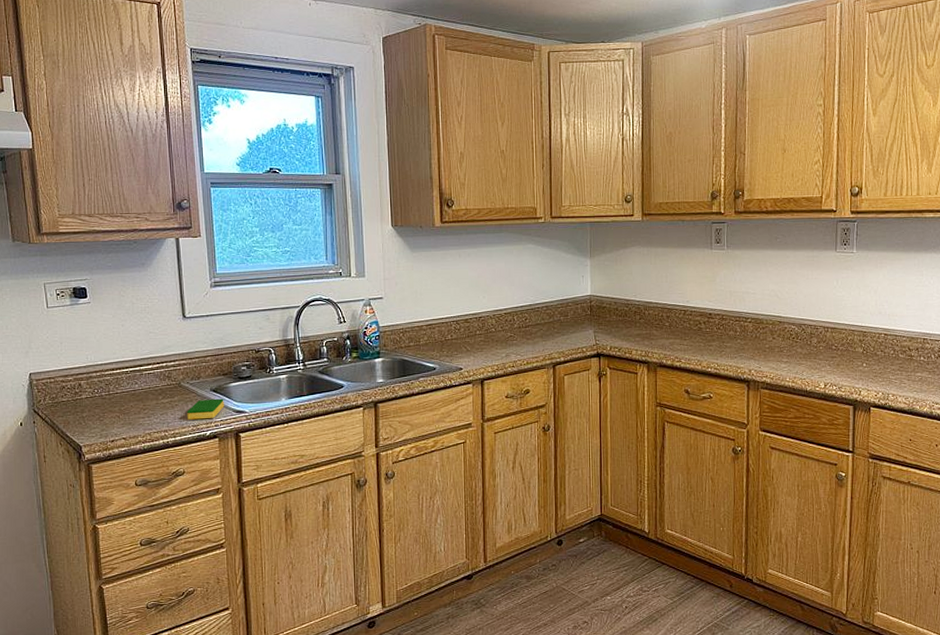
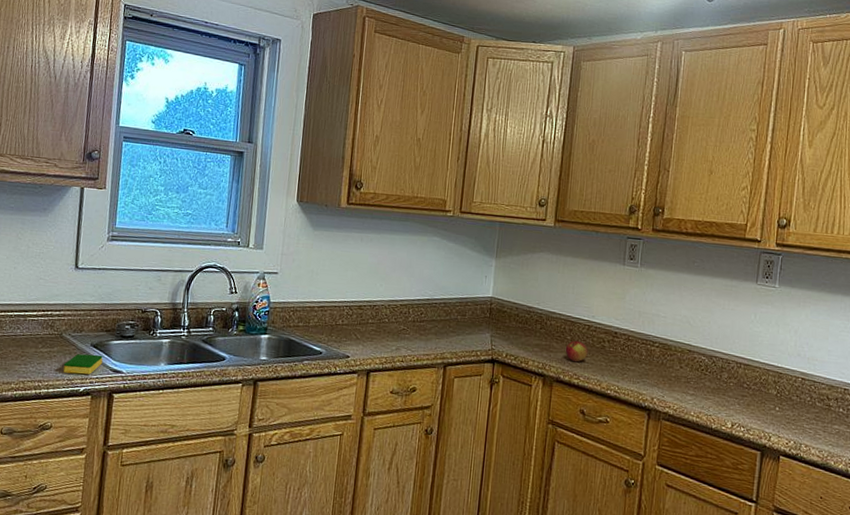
apple: none [665,326,686,346] -> present [565,340,588,363]

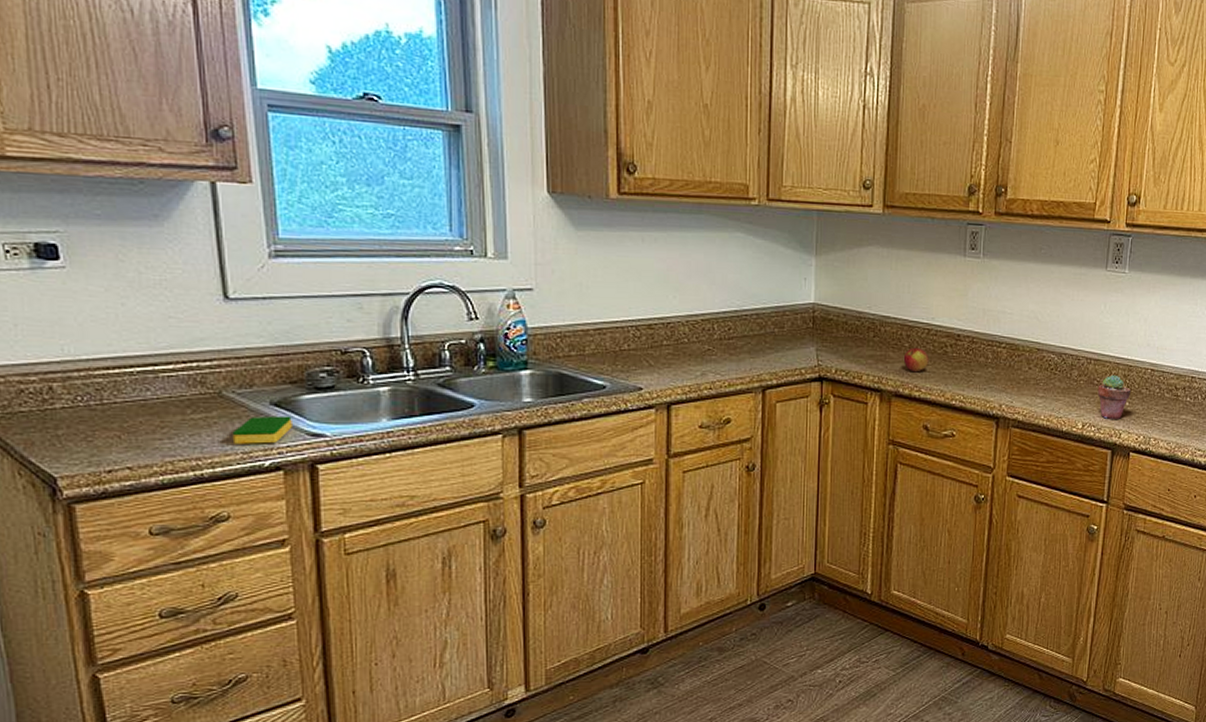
potted succulent: none [747,379,782,423] -> present [1097,374,1132,419]

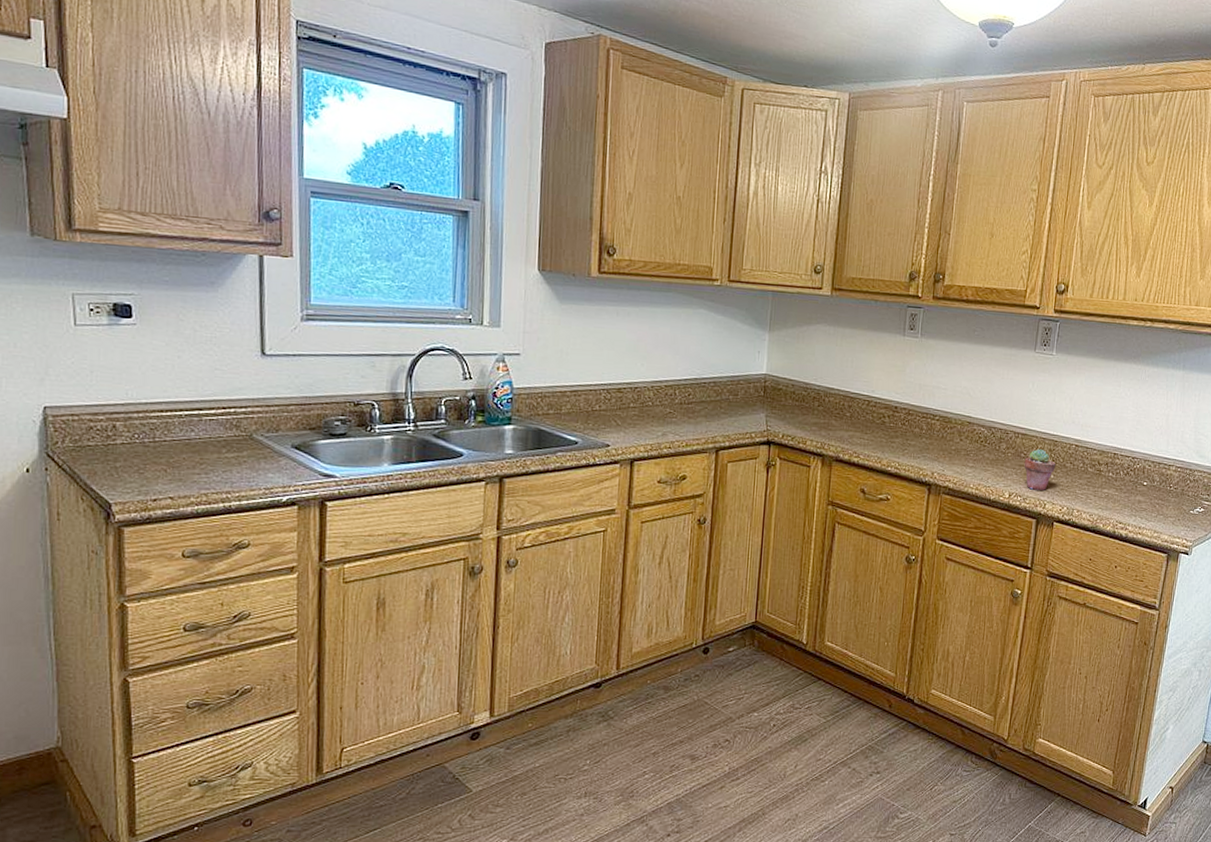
dish sponge: present [232,415,292,444] -> none [257,457,309,482]
apple: present [903,347,929,373] -> none [844,417,868,440]

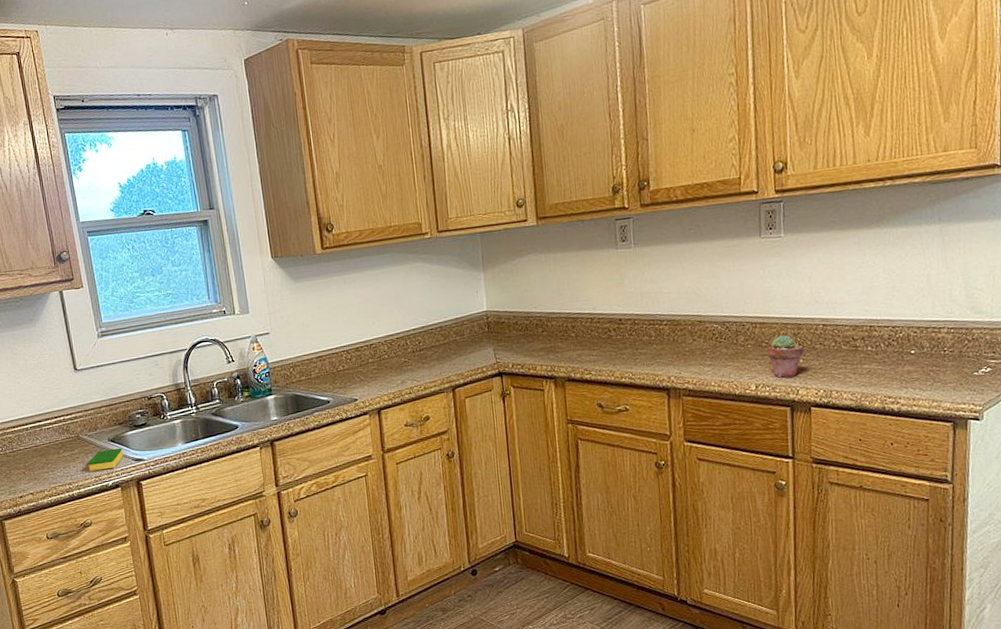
dish sponge: none [257,457,309,482] -> present [87,448,123,471]

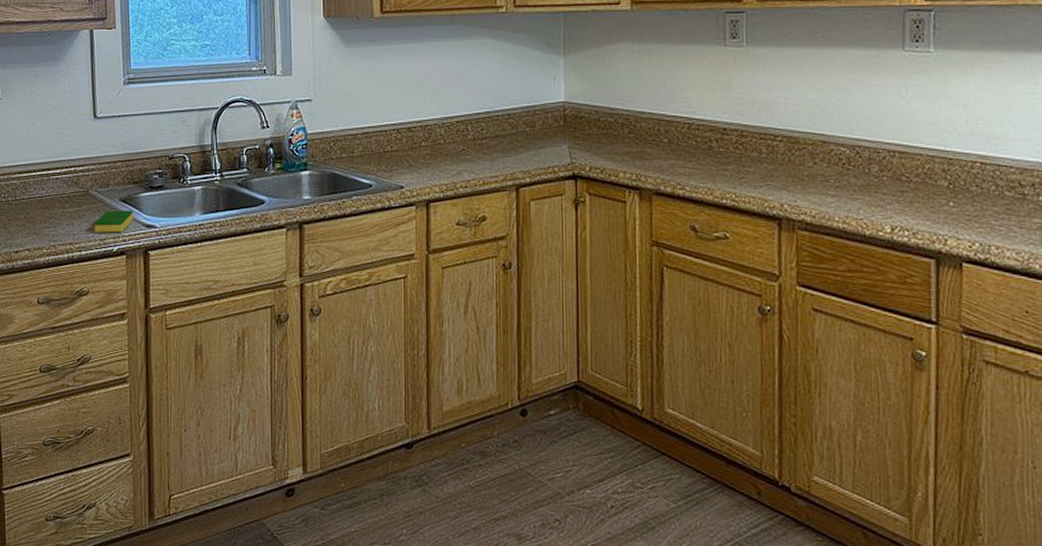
potted succulent: present [767,334,804,378] -> none [907,169,956,222]

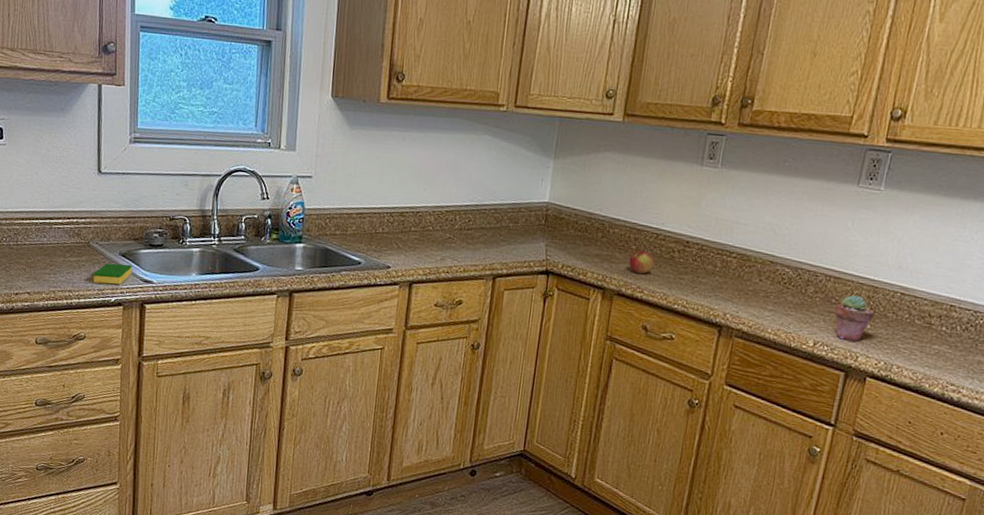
apple: none [662,143,692,169] -> present [628,250,655,274]
potted succulent: none [907,169,956,222] -> present [834,294,875,342]

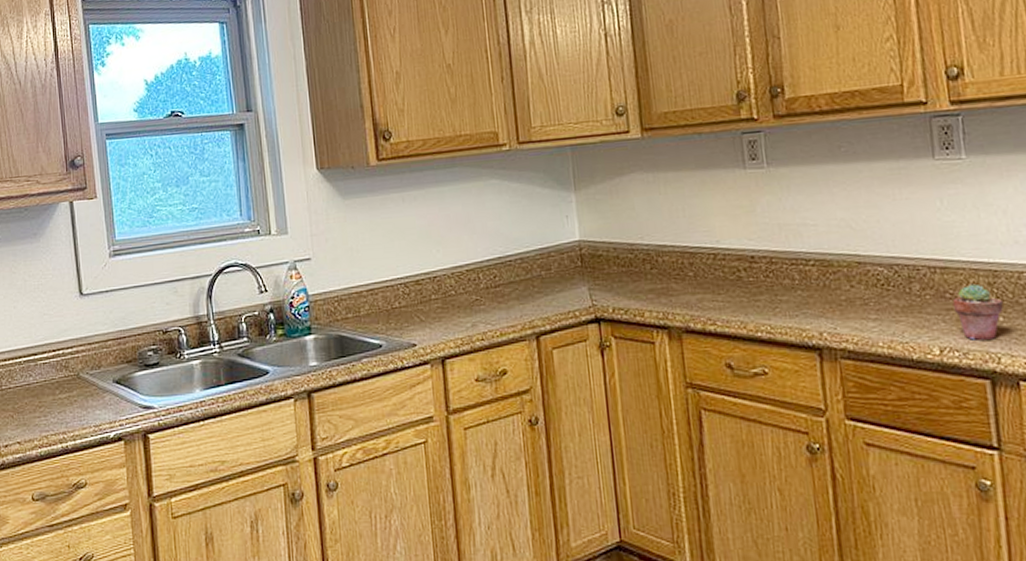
dish sponge: present [92,263,132,285] -> none [87,391,129,419]
apple: present [628,250,655,274] -> none [689,275,721,304]

